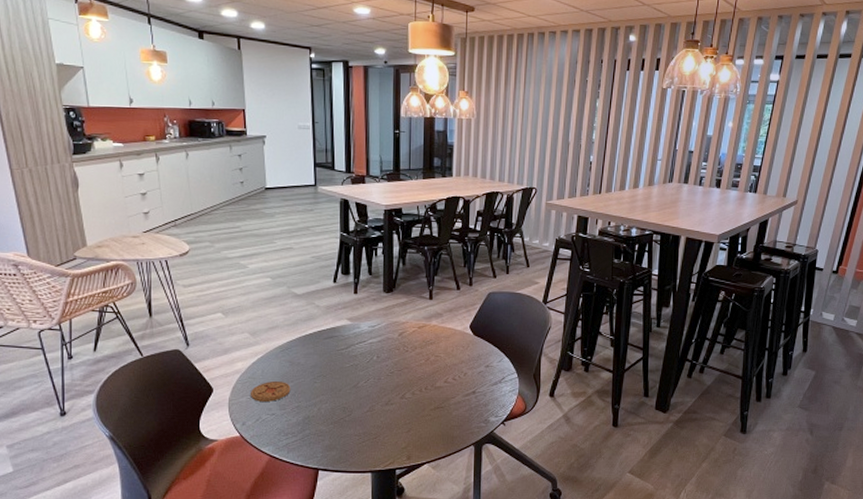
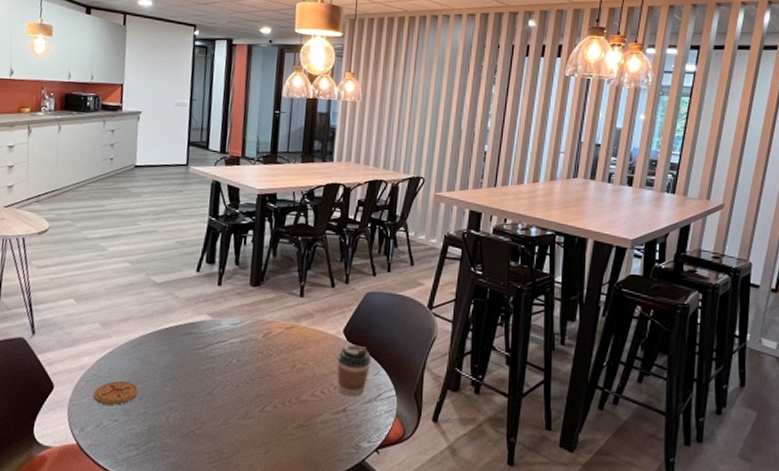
coffee cup: none [465,337,496,380] -> present [337,344,372,396]

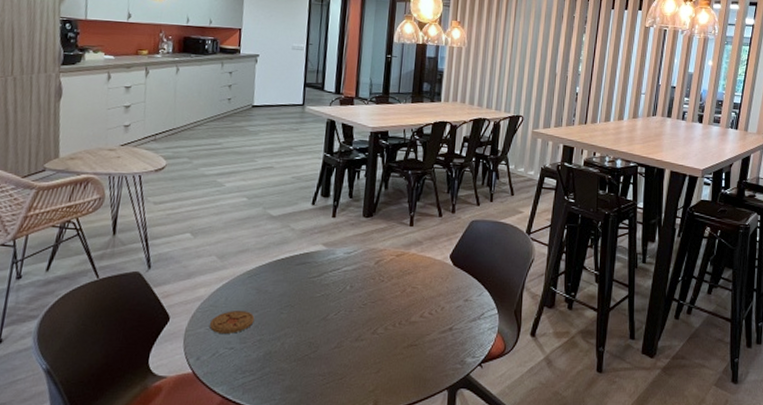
coffee cup: present [337,344,372,396] -> none [444,268,476,316]

